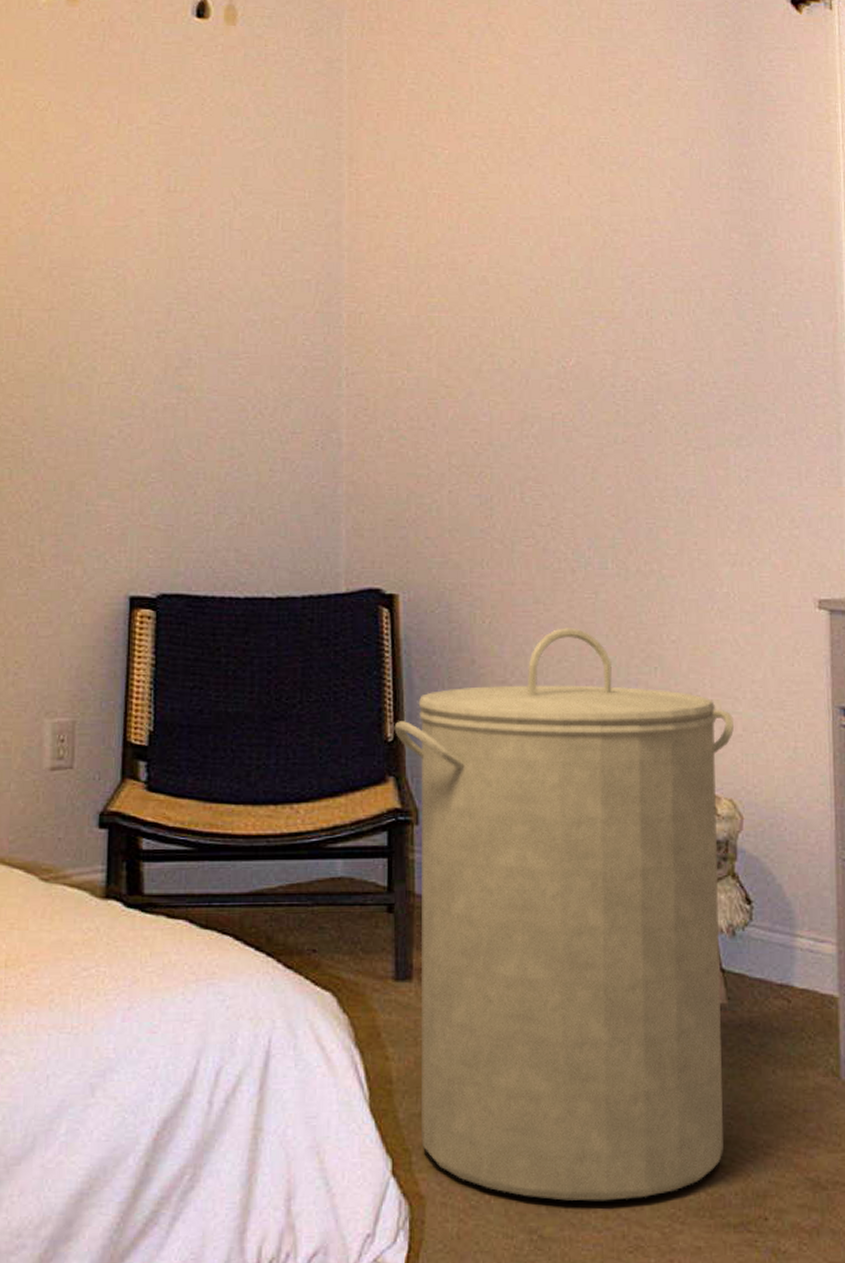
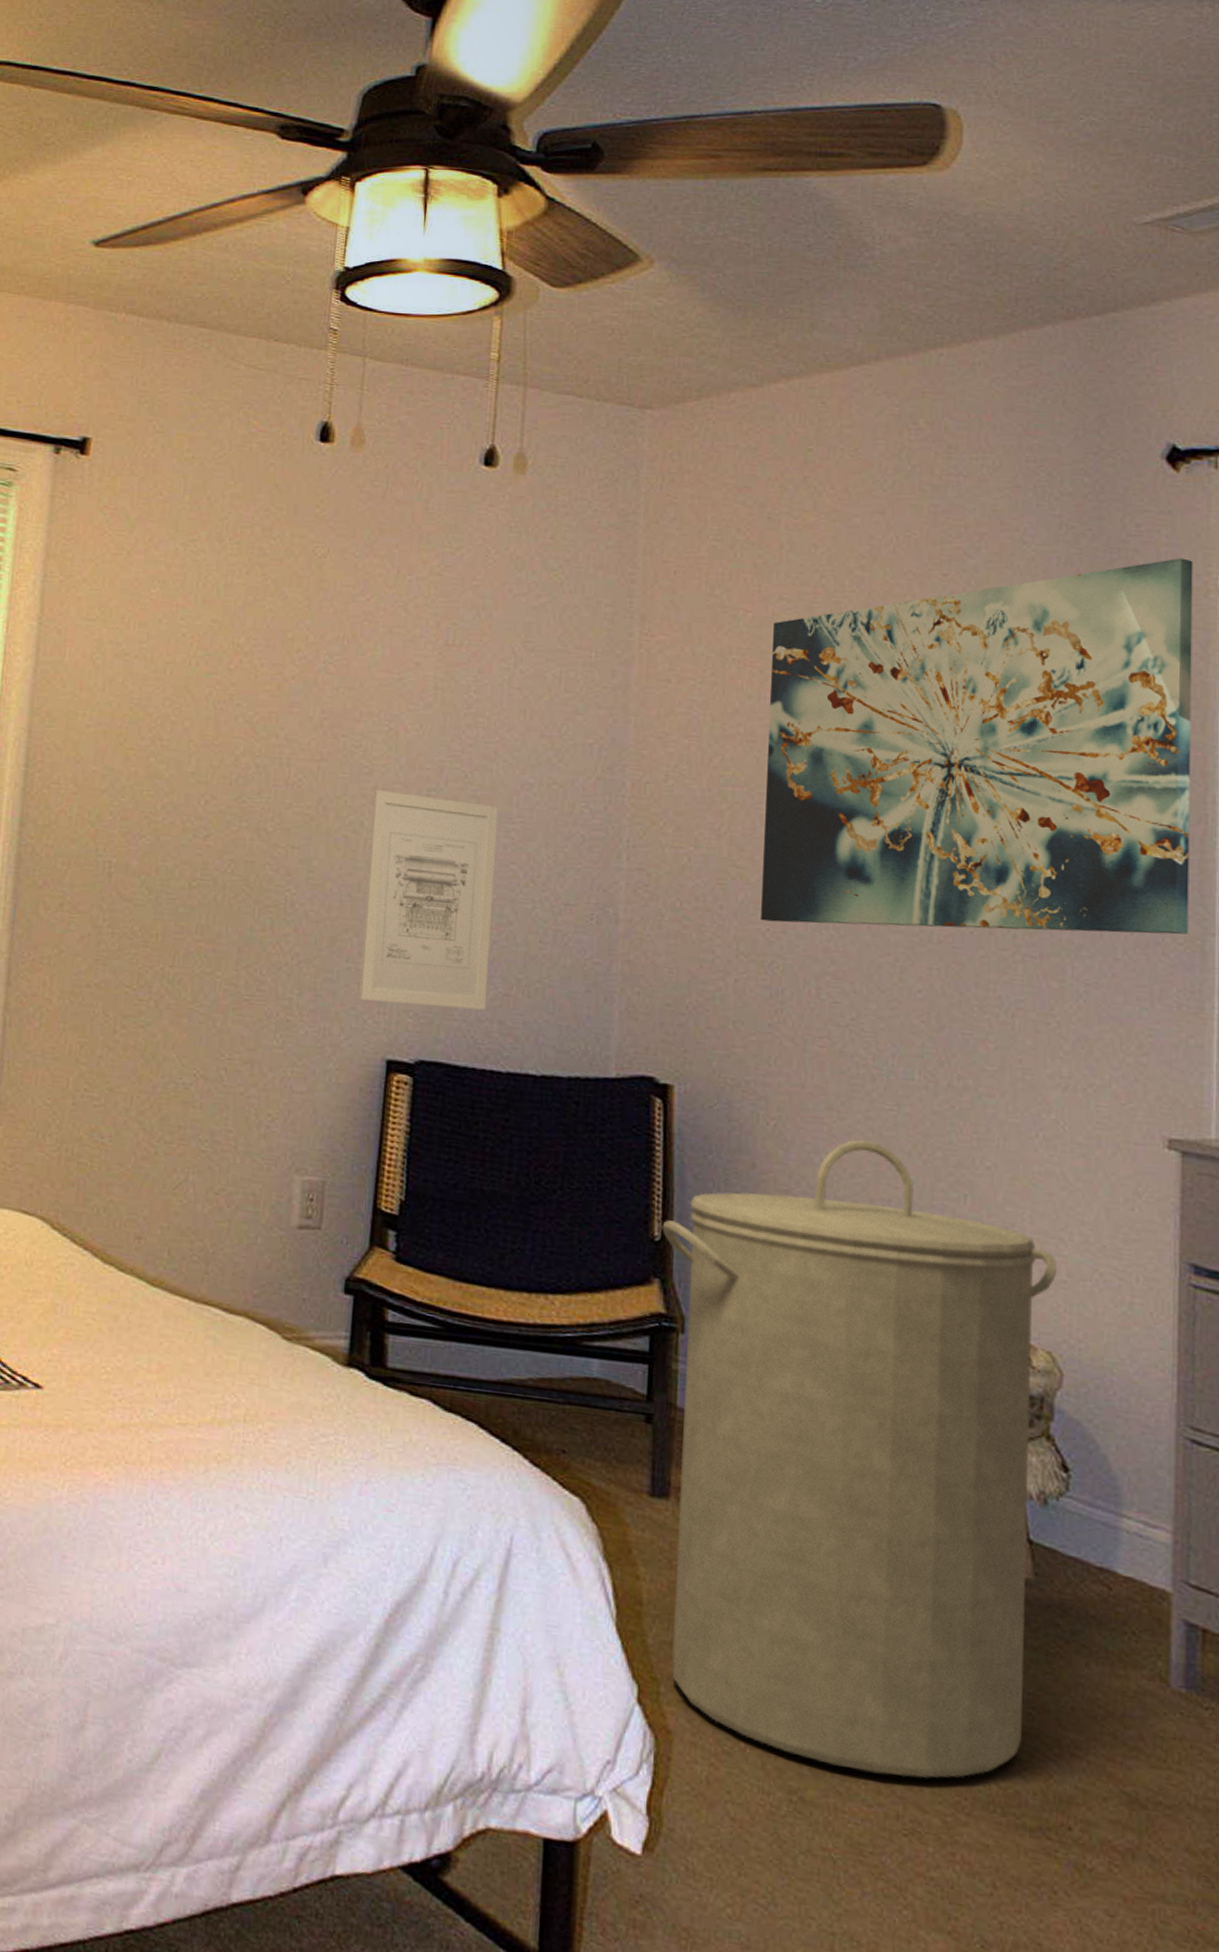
wall art: none [100,335,225,541] -> present [359,790,498,1010]
wall art: none [467,89,827,435] -> present [761,558,1193,935]

